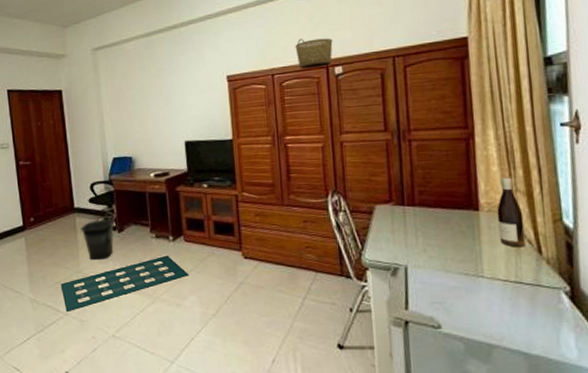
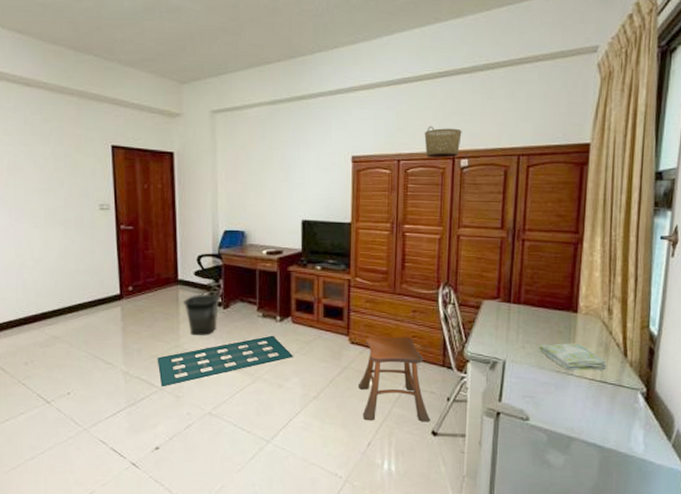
stool: none [257,248,334,336] -> present [359,336,430,422]
towel: none [442,243,520,272] -> present [539,343,607,371]
bottle: present [497,177,526,248] -> none [592,283,616,350]

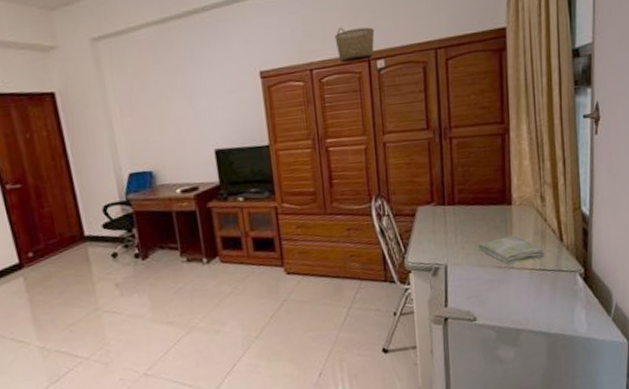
area rug: present [157,335,293,386] -> none [75,279,227,355]
waste bin: present [183,294,220,335] -> none [95,245,137,294]
stool: present [359,336,430,422] -> none [301,257,379,350]

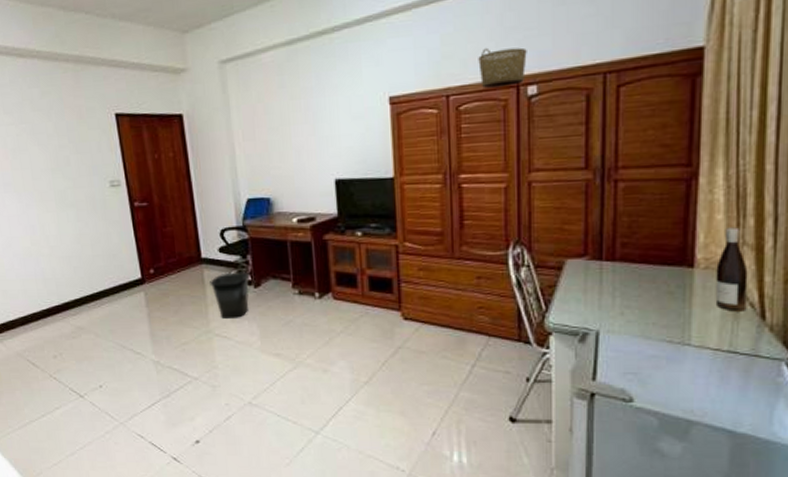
waste bin: none [95,245,137,294] -> present [210,271,250,318]
towel: present [478,236,545,264] -> none [643,306,737,340]
bottle: none [527,170,550,238] -> present [715,227,748,312]

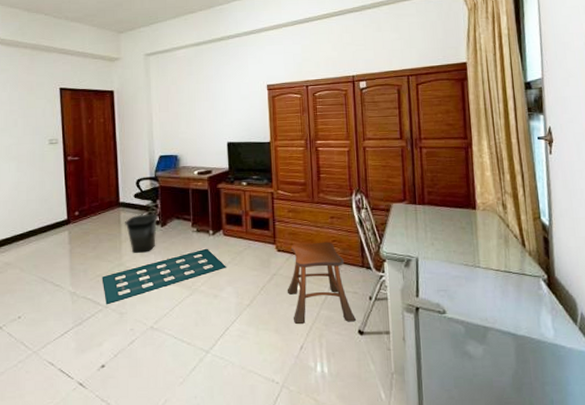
area rug: none [187,314,337,375] -> present [101,248,226,304]
stool: none [417,308,506,407] -> present [288,241,356,324]
basket: present [478,47,527,88] -> none [327,55,359,82]
bottle: present [715,227,748,312] -> none [490,181,513,242]

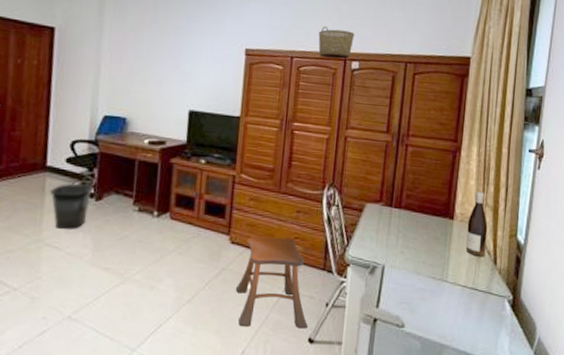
area rug: present [101,248,226,304] -> none [13,231,168,286]
basket: none [327,55,359,82] -> present [318,25,355,59]
bottle: none [490,181,513,242] -> present [465,191,488,257]

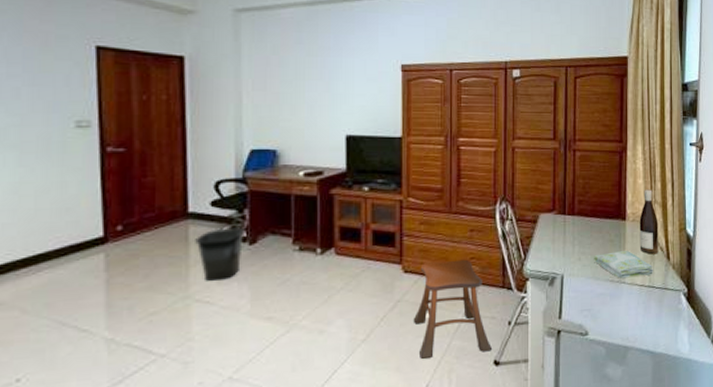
basket: present [318,25,355,59] -> none [476,34,513,68]
towel: none [417,249,478,279] -> present [594,251,653,279]

